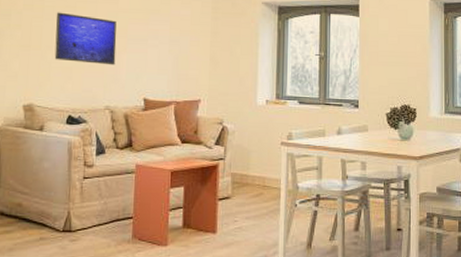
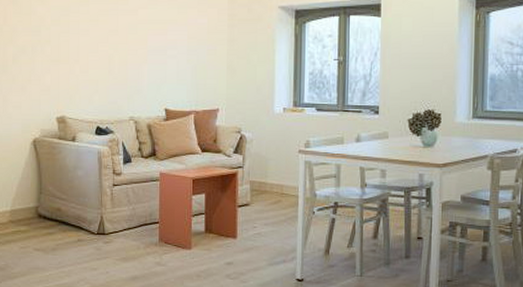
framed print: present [54,12,117,65] -> none [81,26,138,77]

